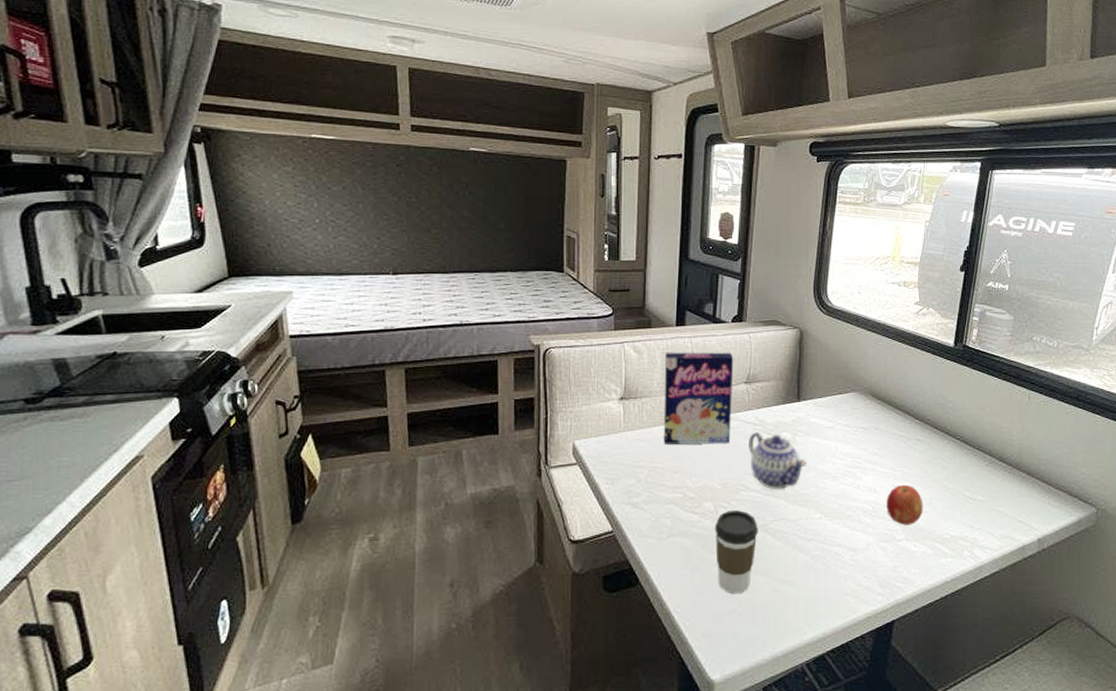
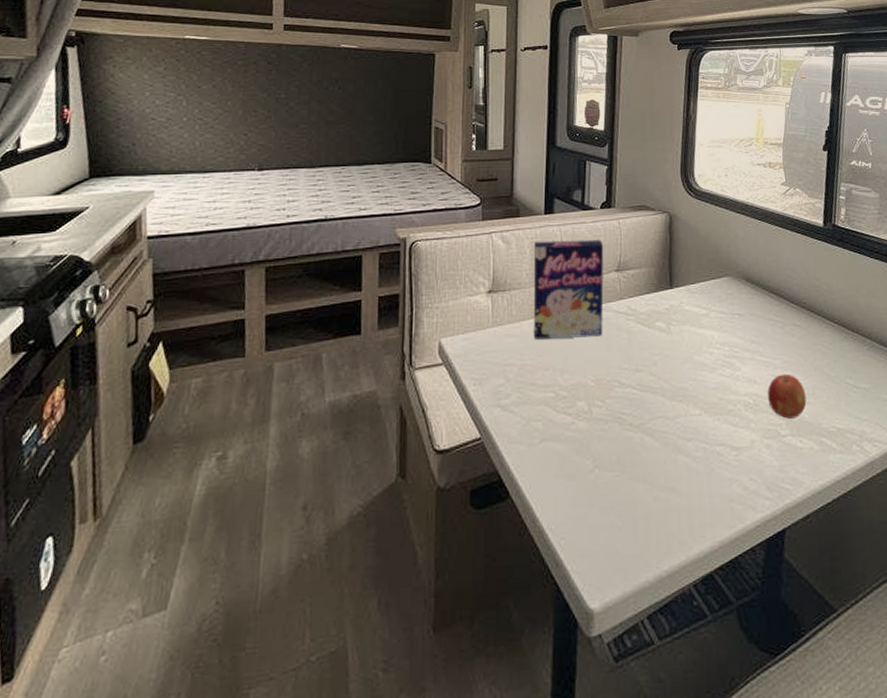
coffee cup: present [714,510,758,595] -> none [589,409,636,506]
teapot: present [749,432,807,490] -> none [622,322,683,385]

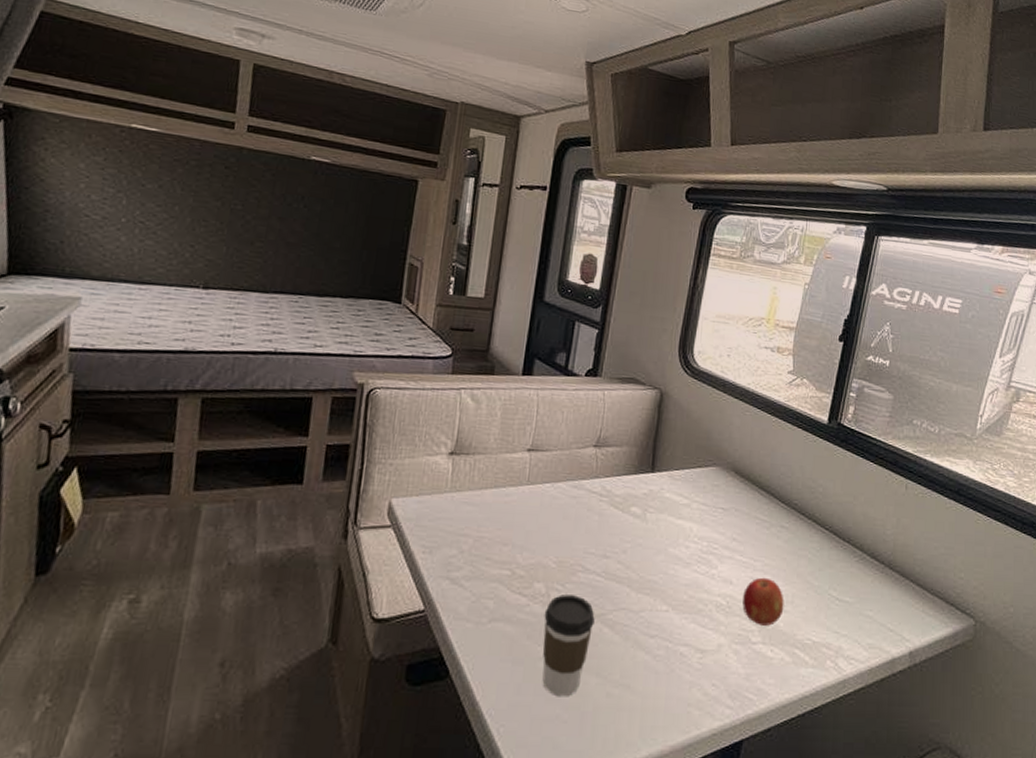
cereal box: present [533,239,604,340] -> none [494,404,584,516]
coffee cup: none [589,409,636,506] -> present [542,594,595,697]

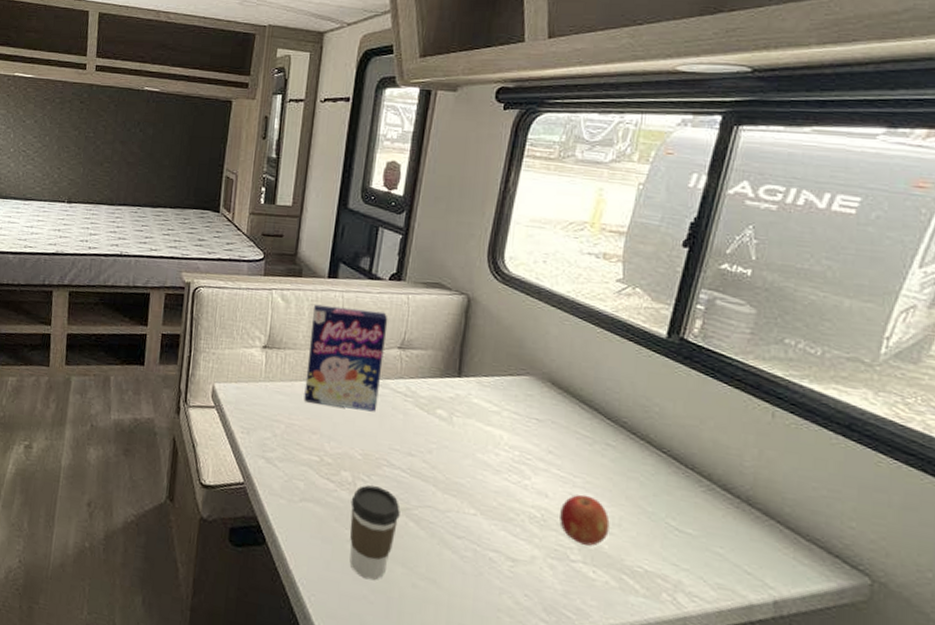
cereal box: none [494,404,584,516] -> present [304,304,388,412]

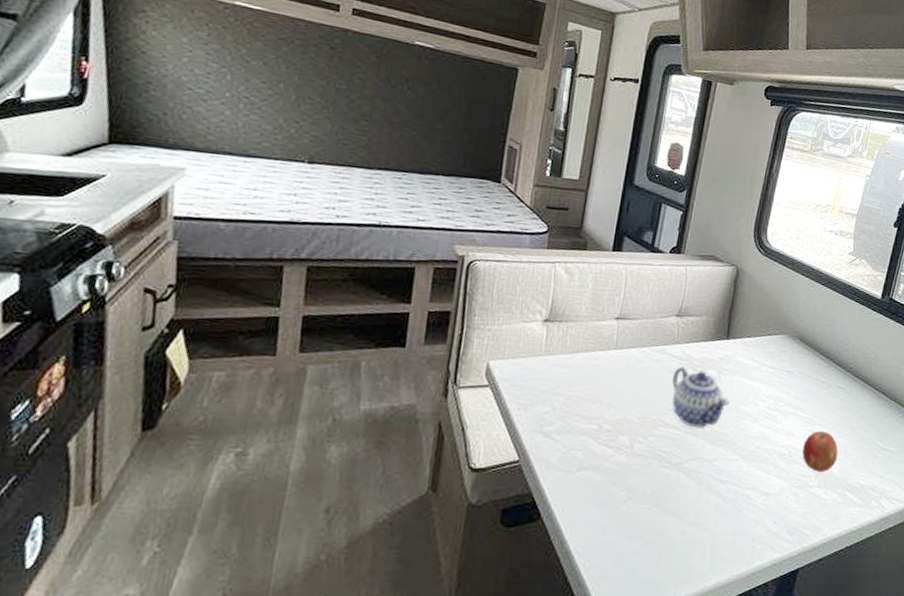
cereal box: present [304,304,388,412] -> none [584,276,668,377]
coffee cup: present [349,485,400,580] -> none [625,446,673,535]
teapot: none [396,404,464,474] -> present [672,367,729,428]

